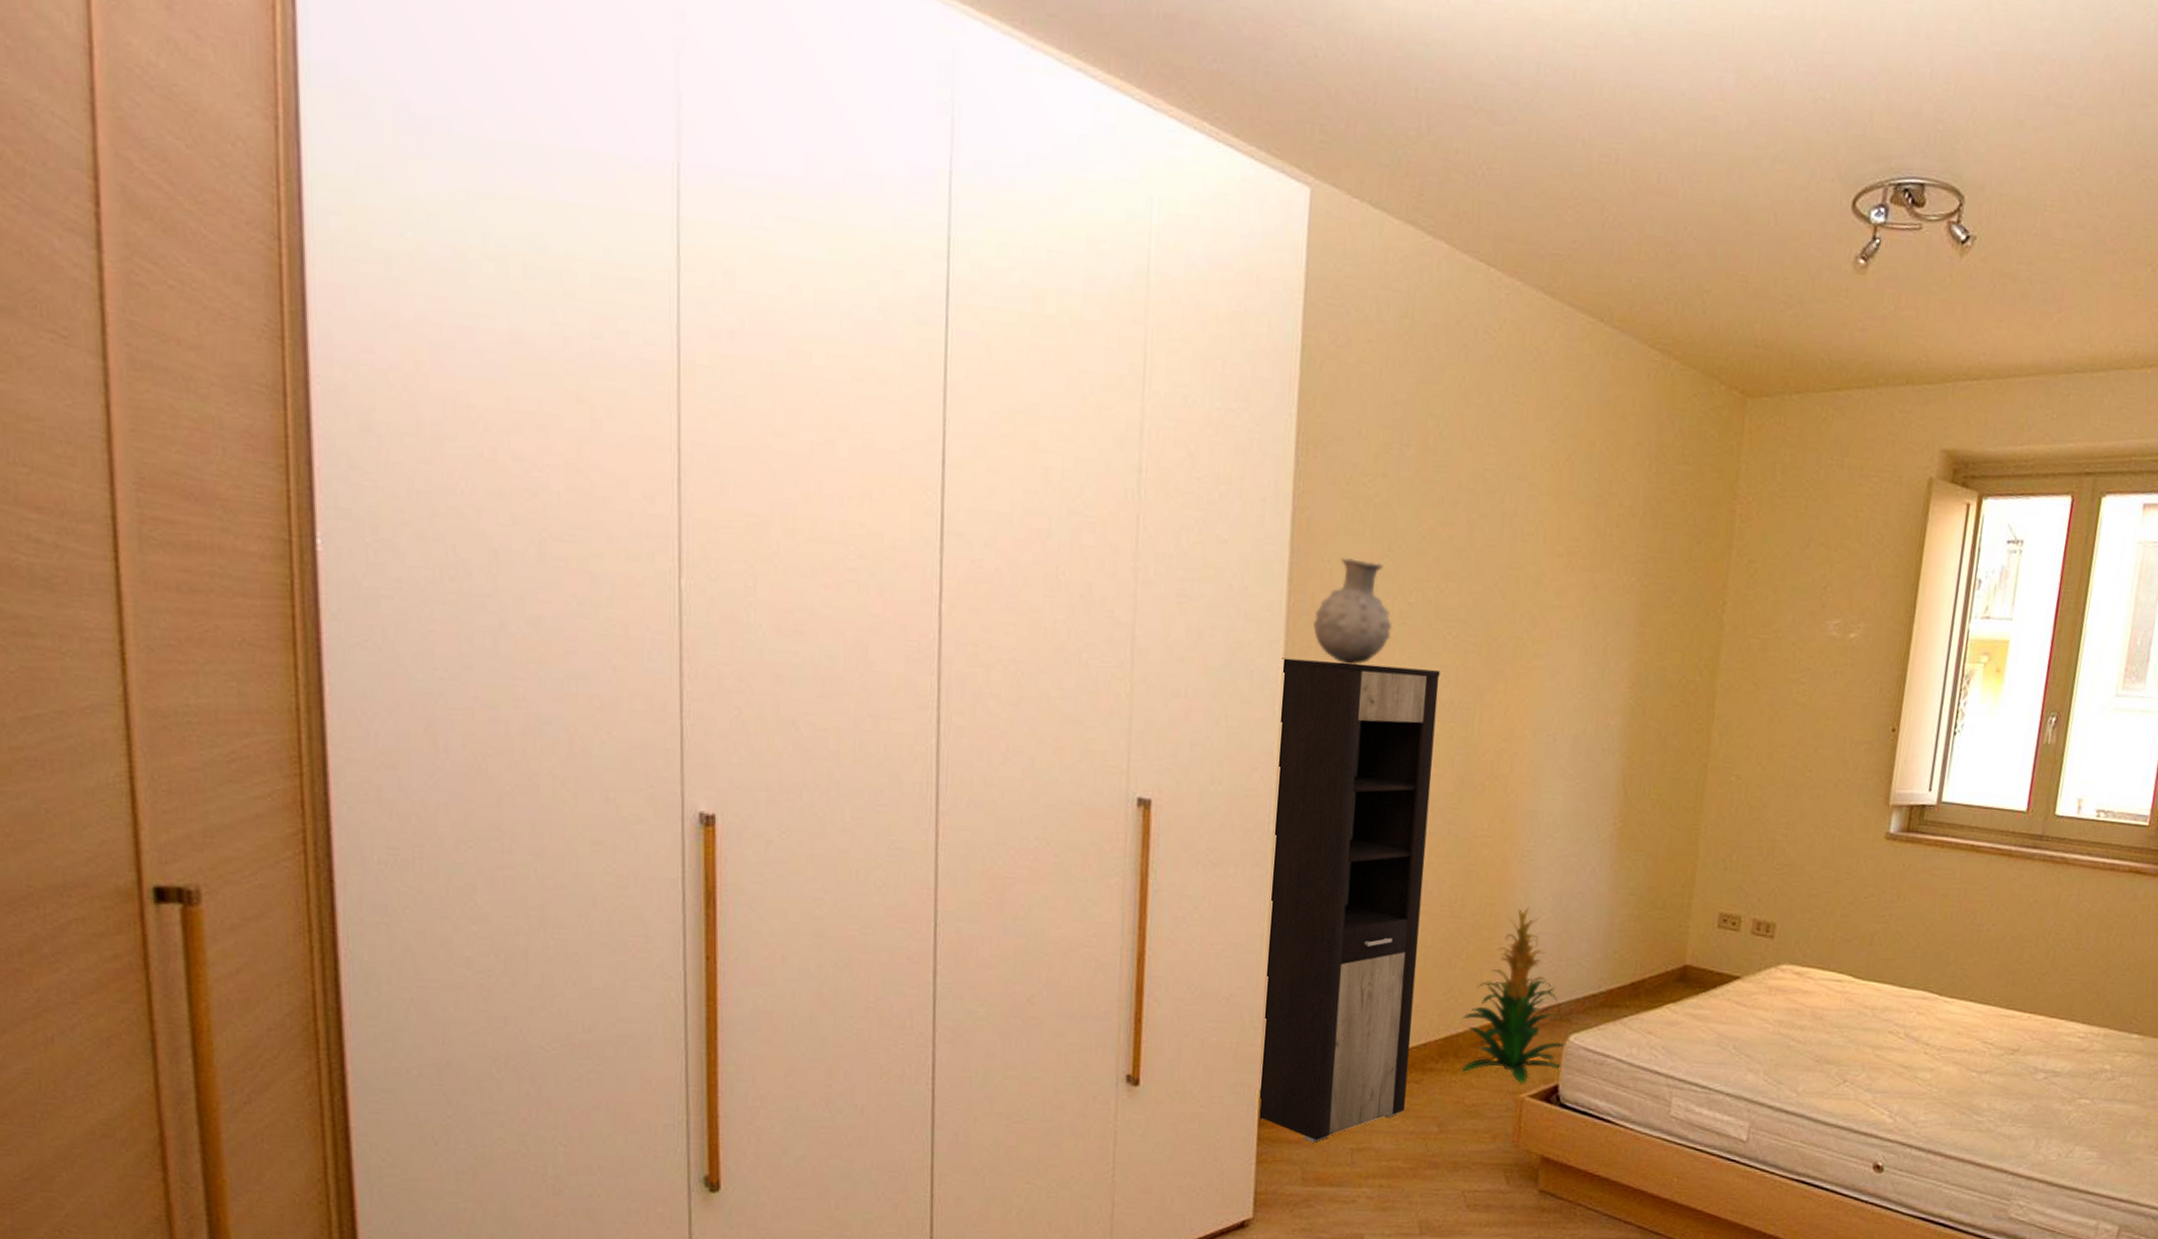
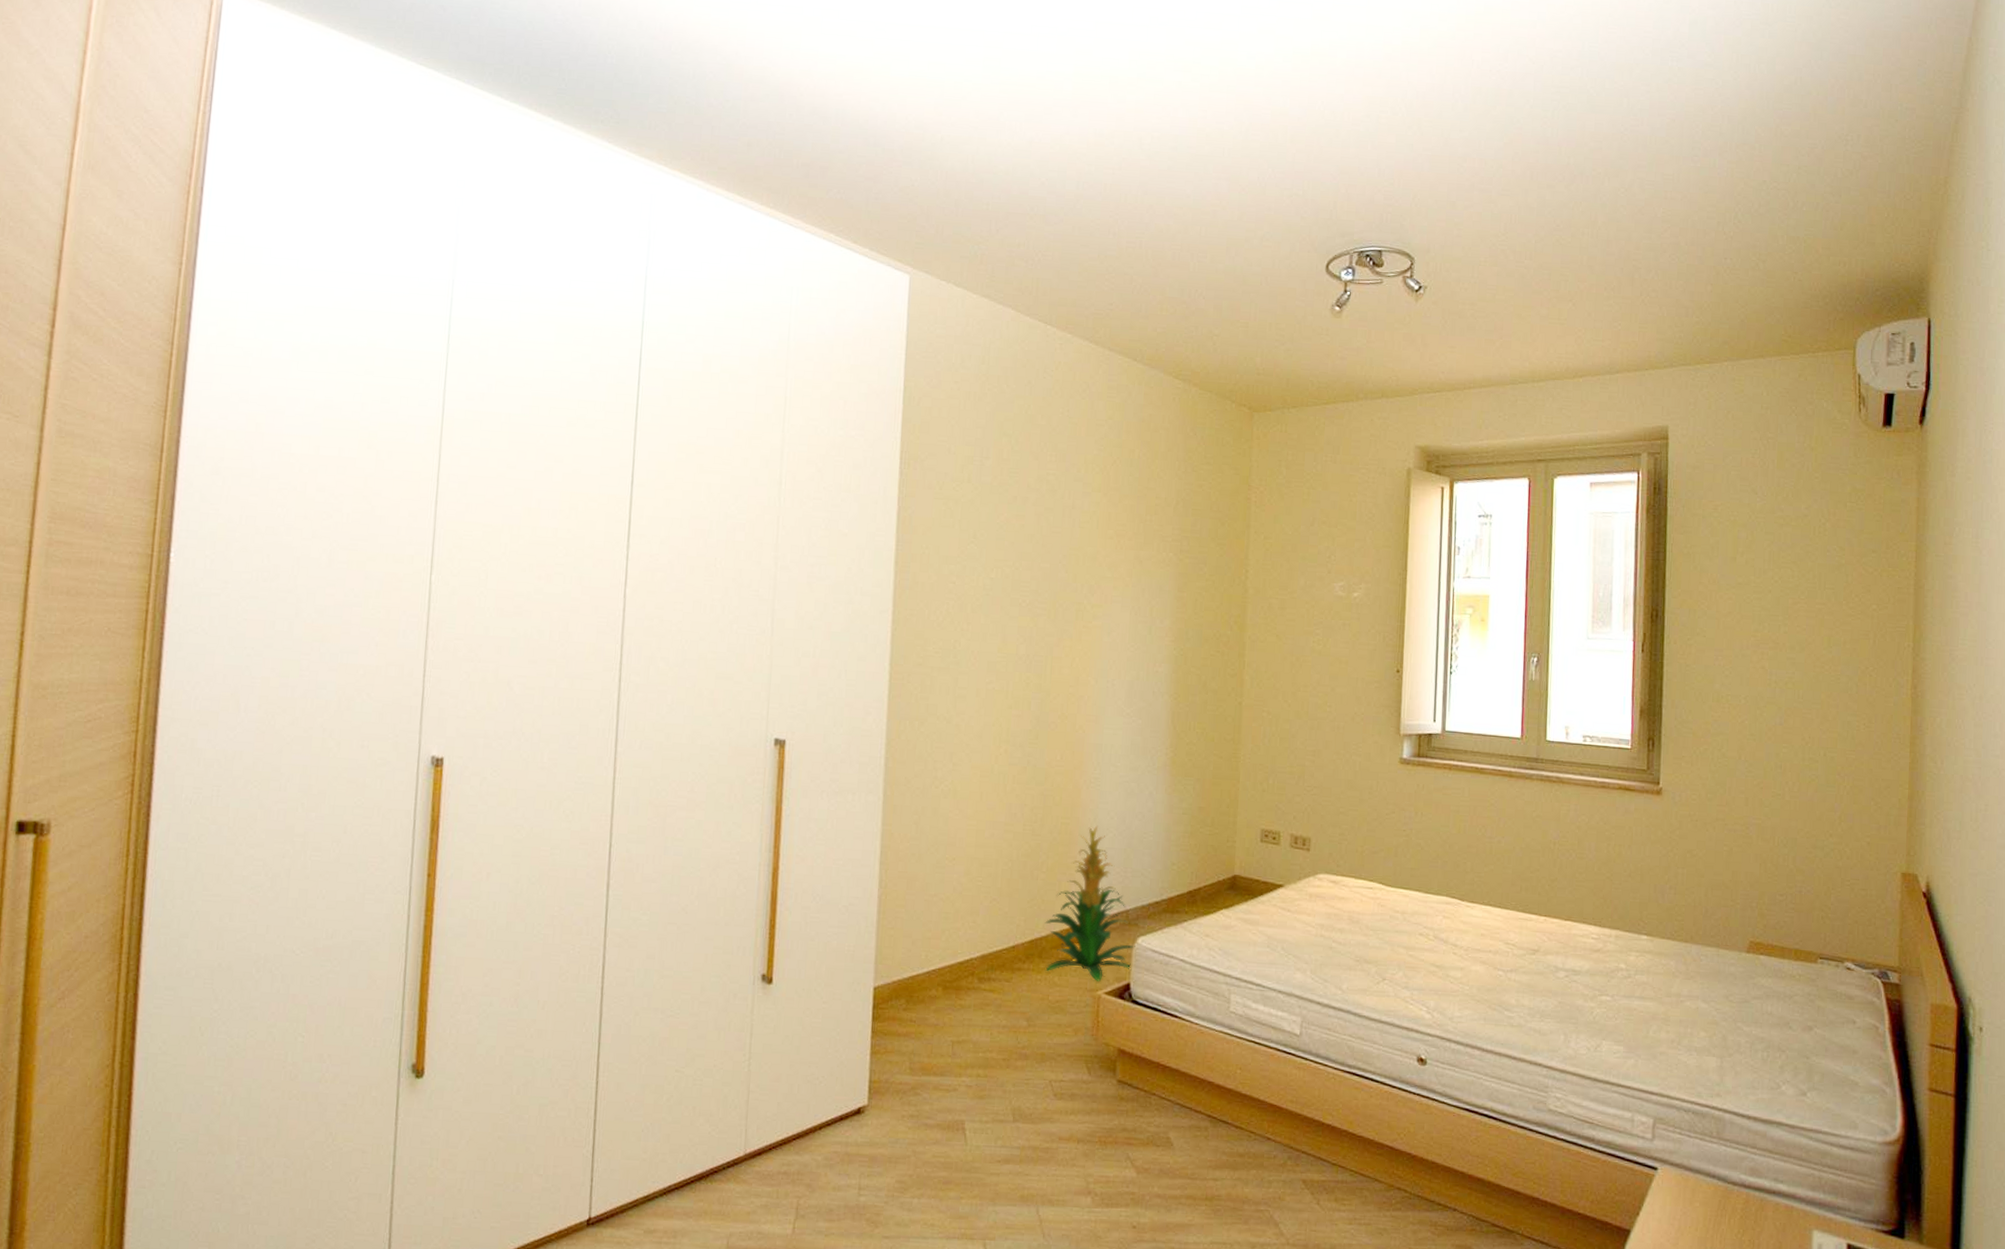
cabinet: present [1257,658,1440,1143] -> none [871,624,1017,1036]
vase: present [1313,558,1392,665] -> none [915,544,978,628]

